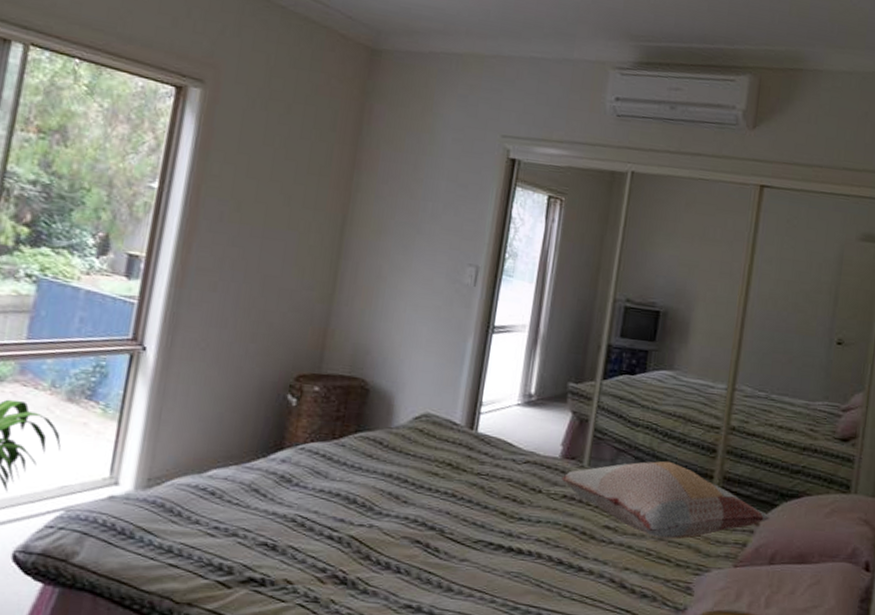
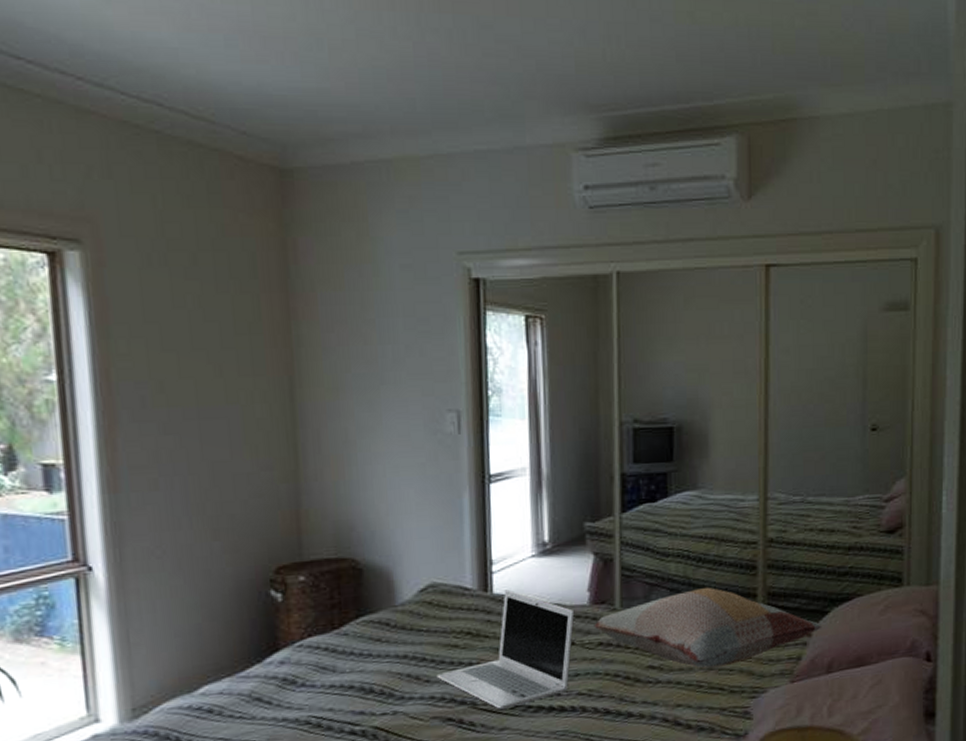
laptop: none [414,430,547,542] -> present [436,589,575,711]

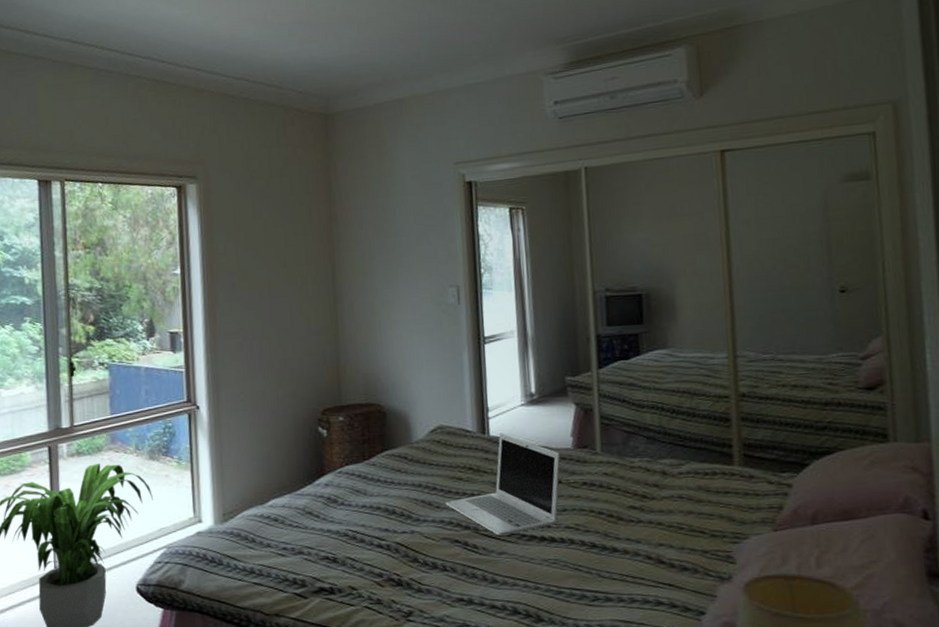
decorative pillow: present [594,587,822,669] -> none [578,436,803,512]

